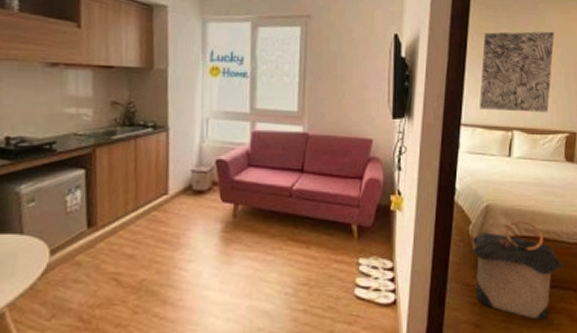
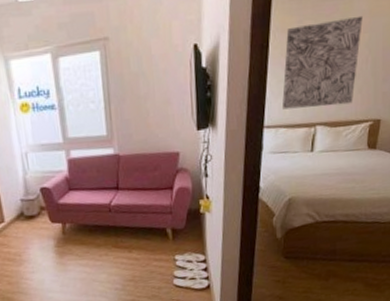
laundry hamper: present [473,219,564,320] -> none [276,207,361,288]

